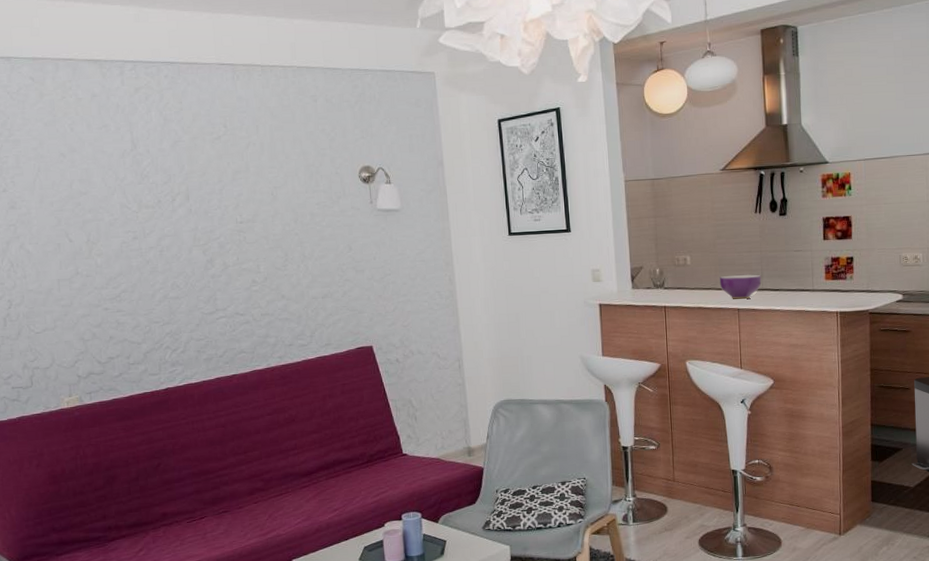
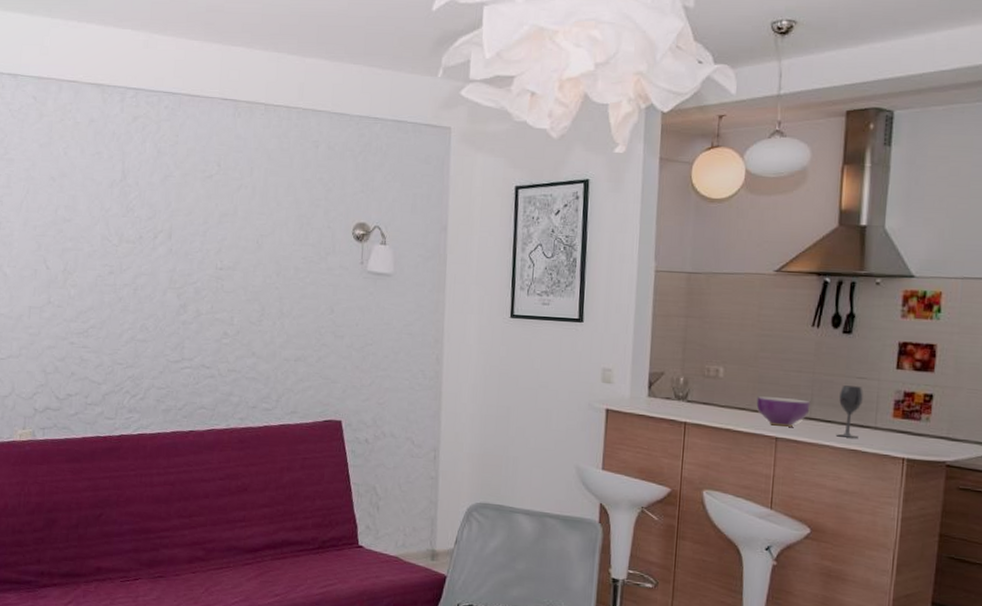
wine glass: none [782,258,801,301] -> present [837,385,863,438]

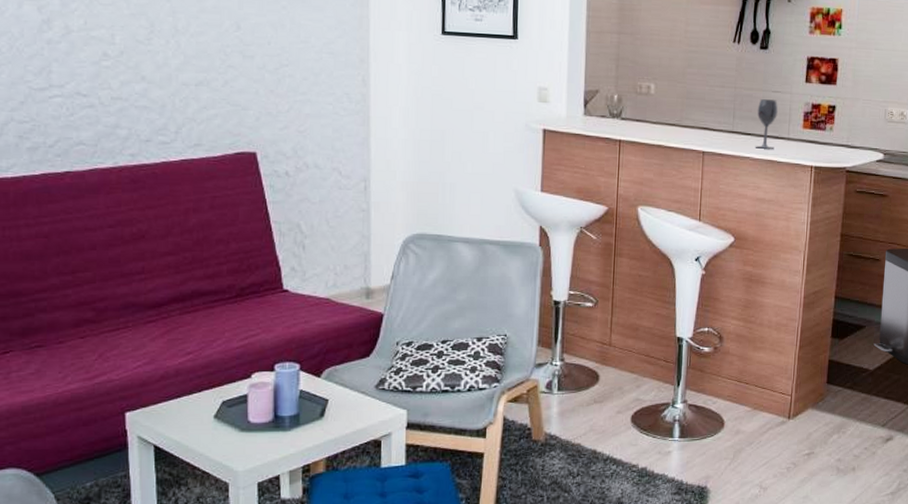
bowl: present [756,396,811,428] -> none [685,112,733,142]

